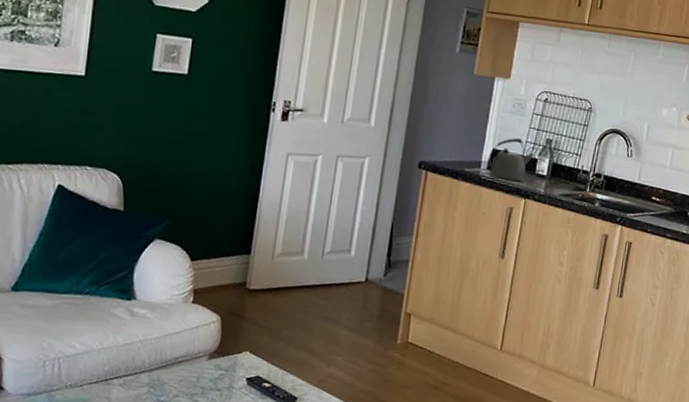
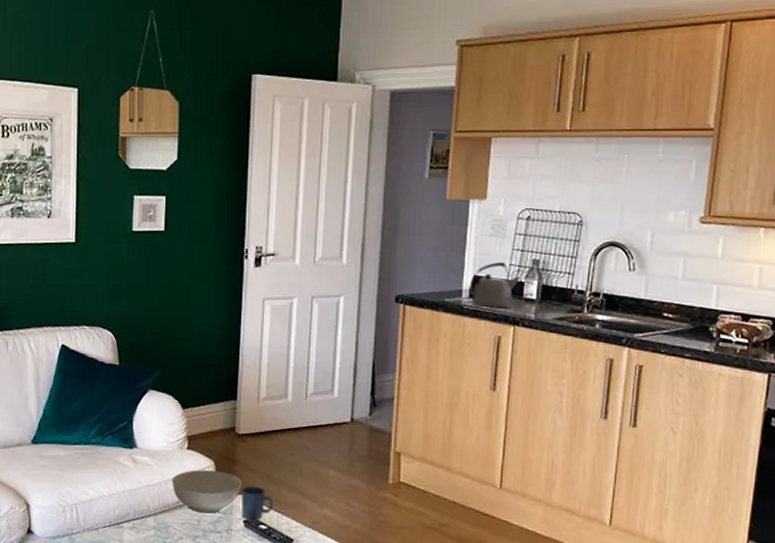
bowl: none [171,325,248,370] -> present [171,470,242,513]
mug: none [245,342,280,379] -> present [241,486,274,522]

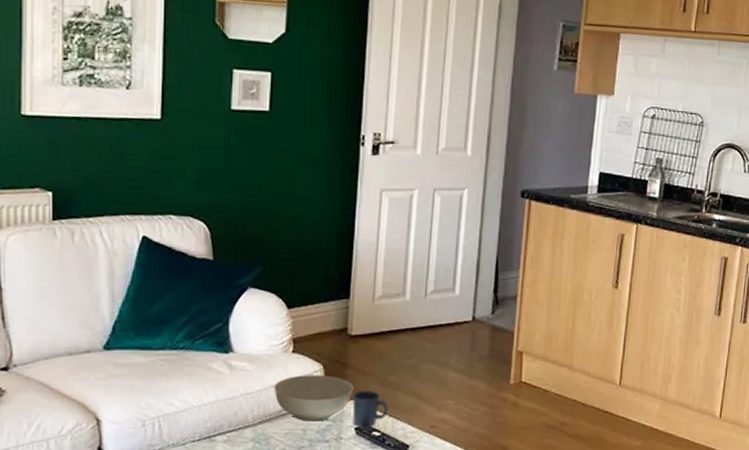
kettle: present [467,262,520,309] -> none [592,159,644,206]

